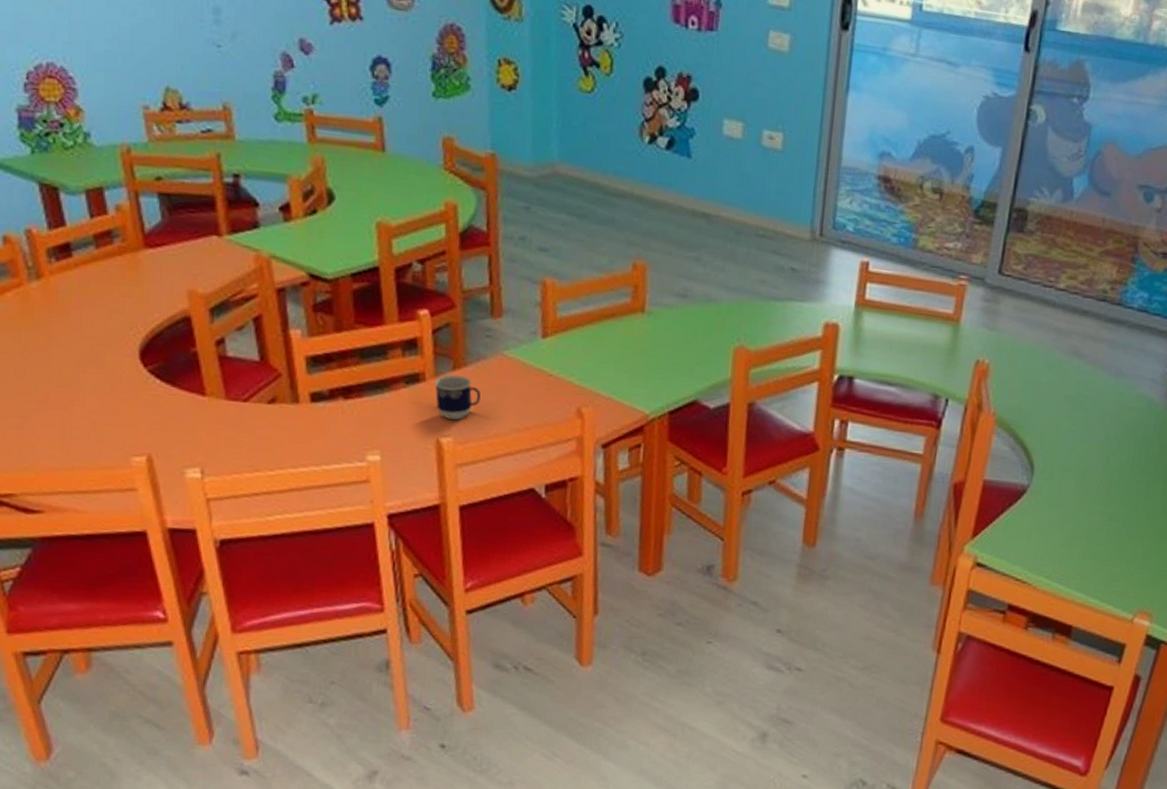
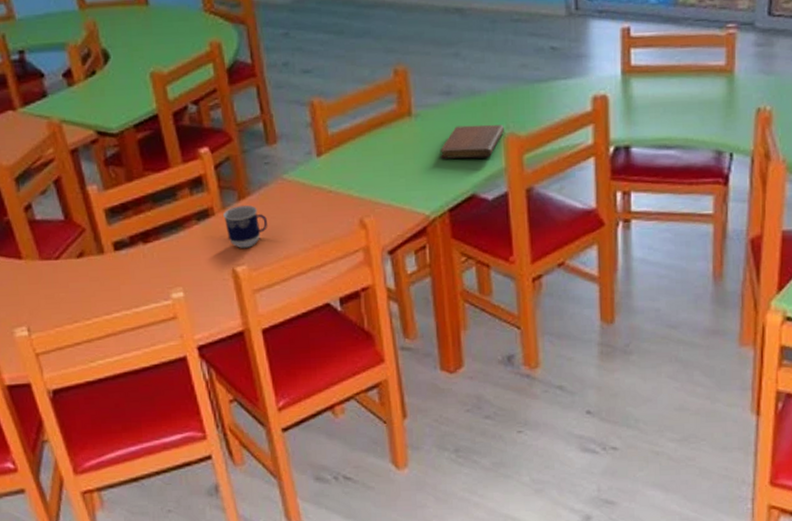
notebook: none [667,330,735,367] -> present [439,124,504,159]

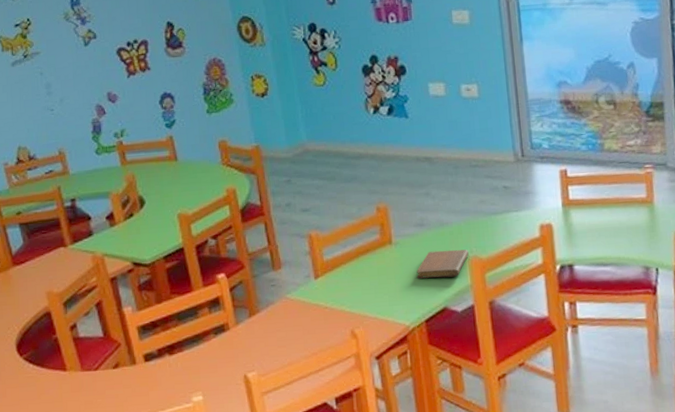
cup: present [222,205,267,248] -> none [236,321,274,357]

